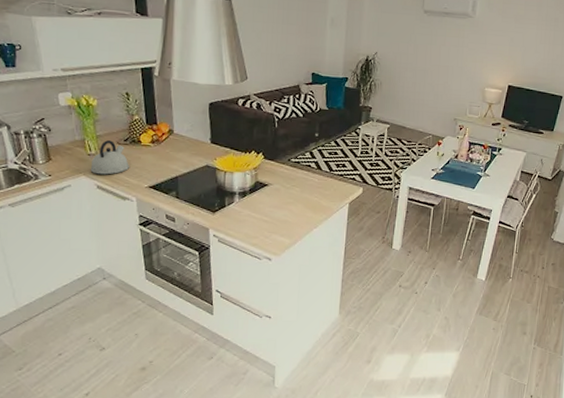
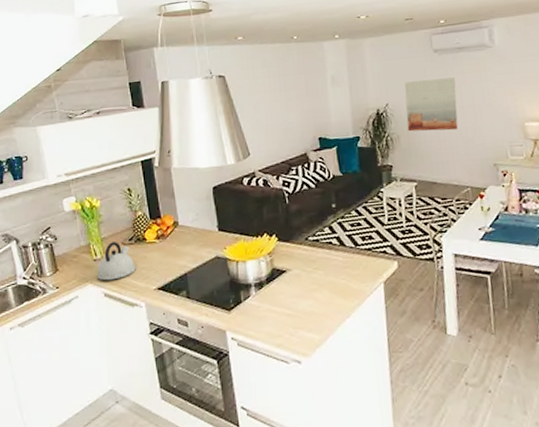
wall art: none [390,35,437,85] -> present [404,77,458,132]

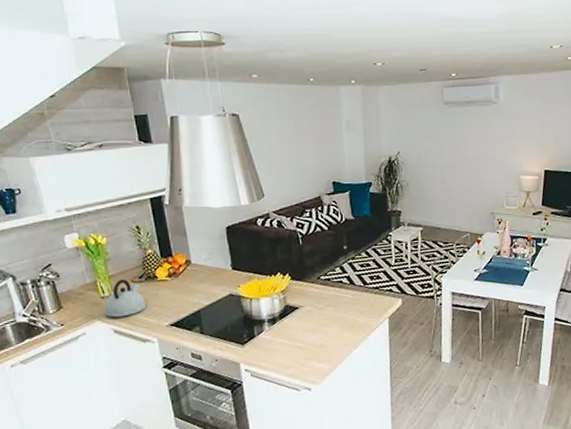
wall art: present [404,77,458,132] -> none [415,130,463,180]

